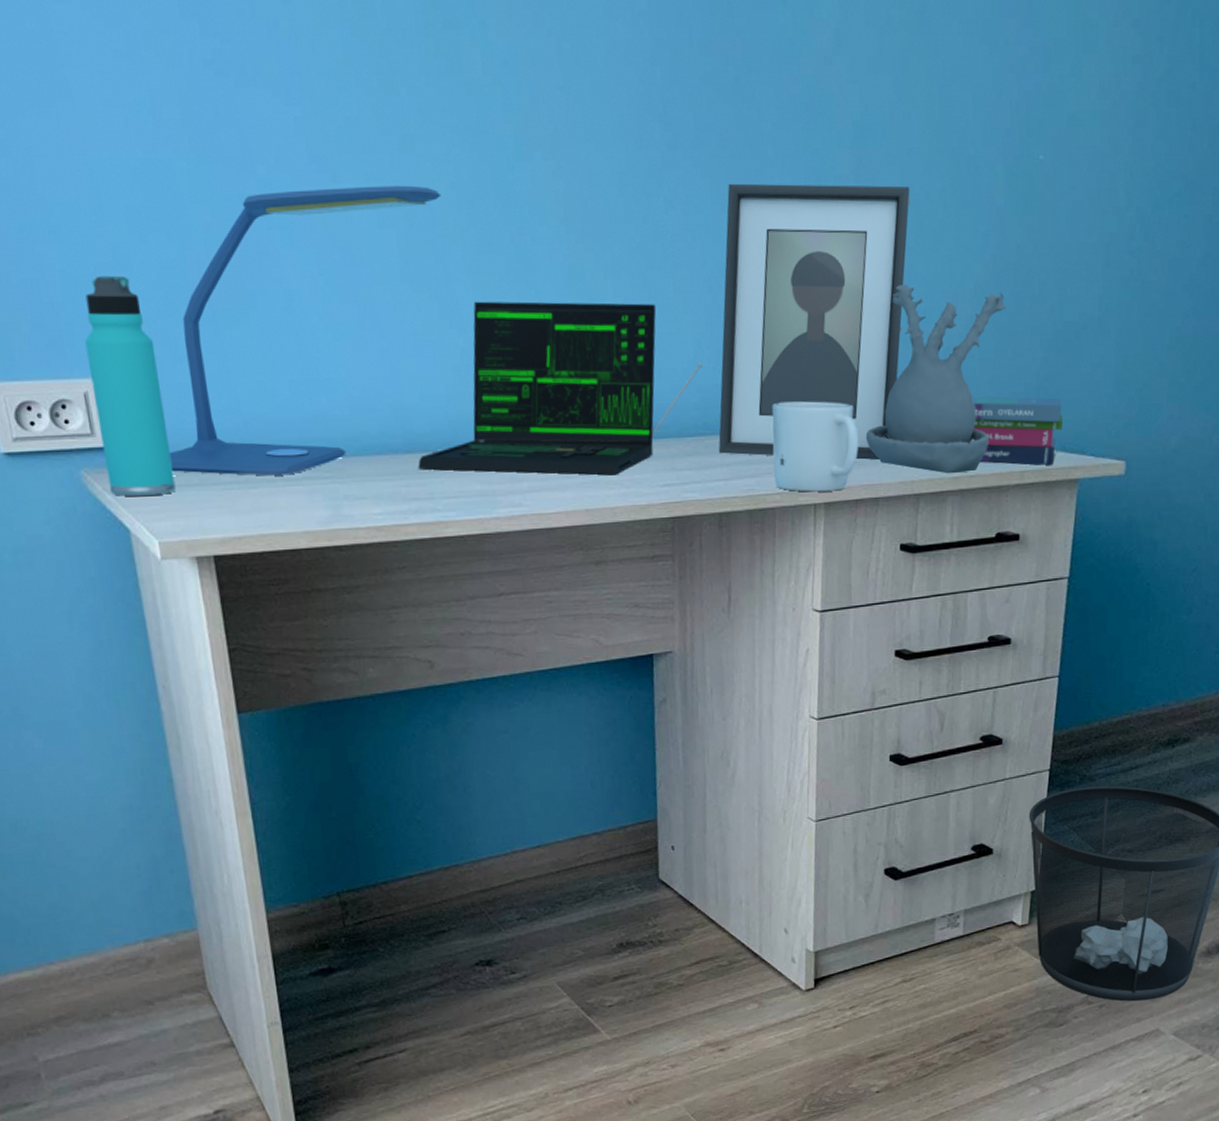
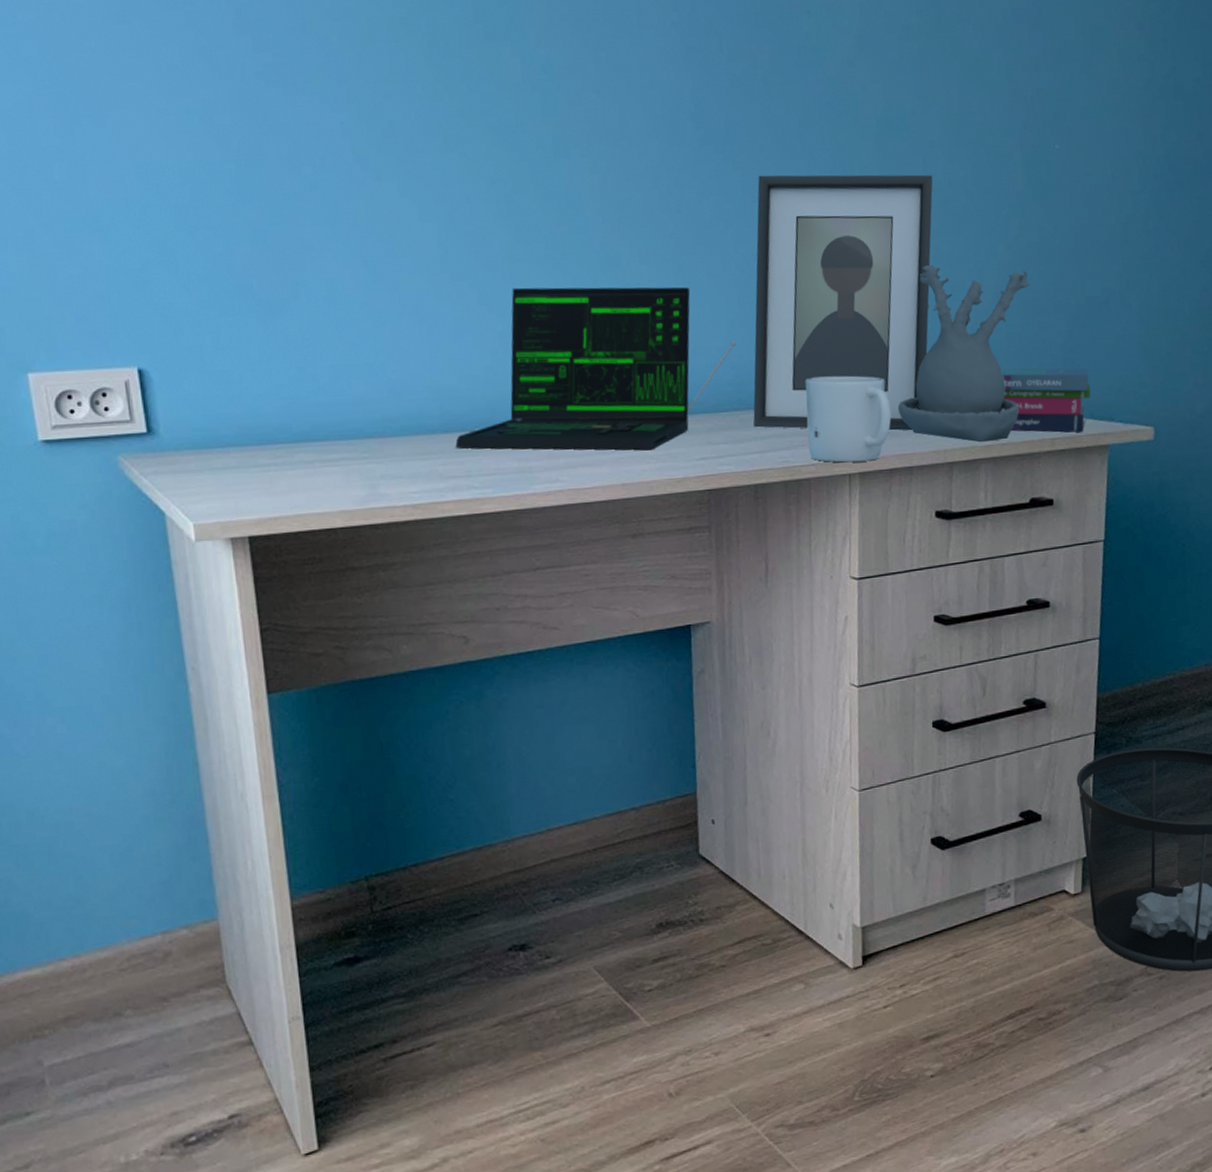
thermos bottle: present [85,275,176,497] -> none [128,270,213,481]
desk lamp: present [169,185,442,476] -> none [207,182,482,458]

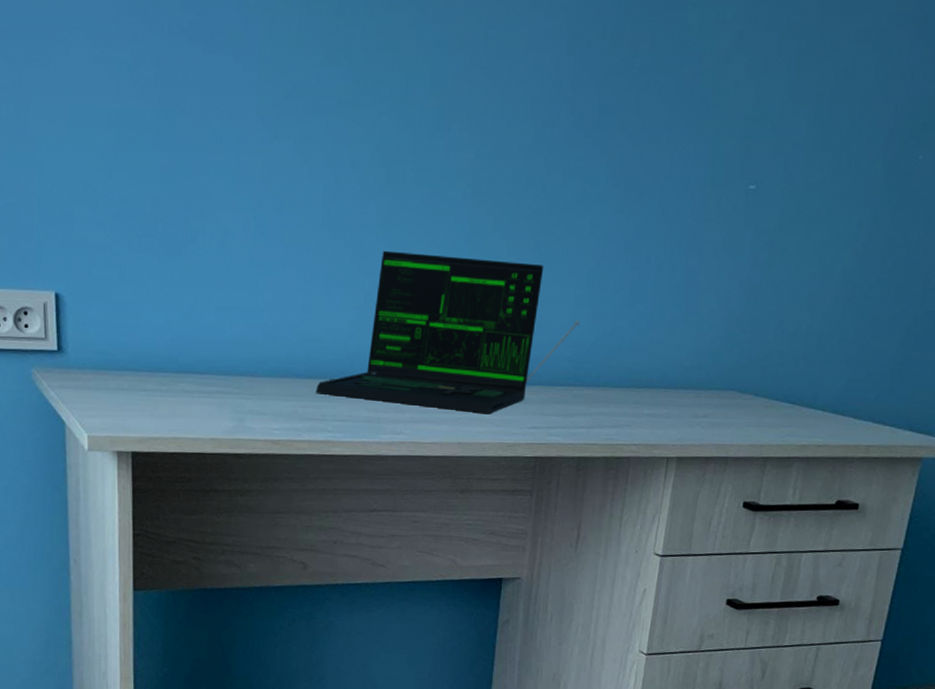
picture frame: present [753,174,934,431] -> none [585,162,792,423]
mug: present [805,375,892,463] -> none [632,362,716,447]
plant: present [897,265,1030,443] -> none [722,265,871,442]
books: present [1000,367,1091,432] -> none [823,372,915,442]

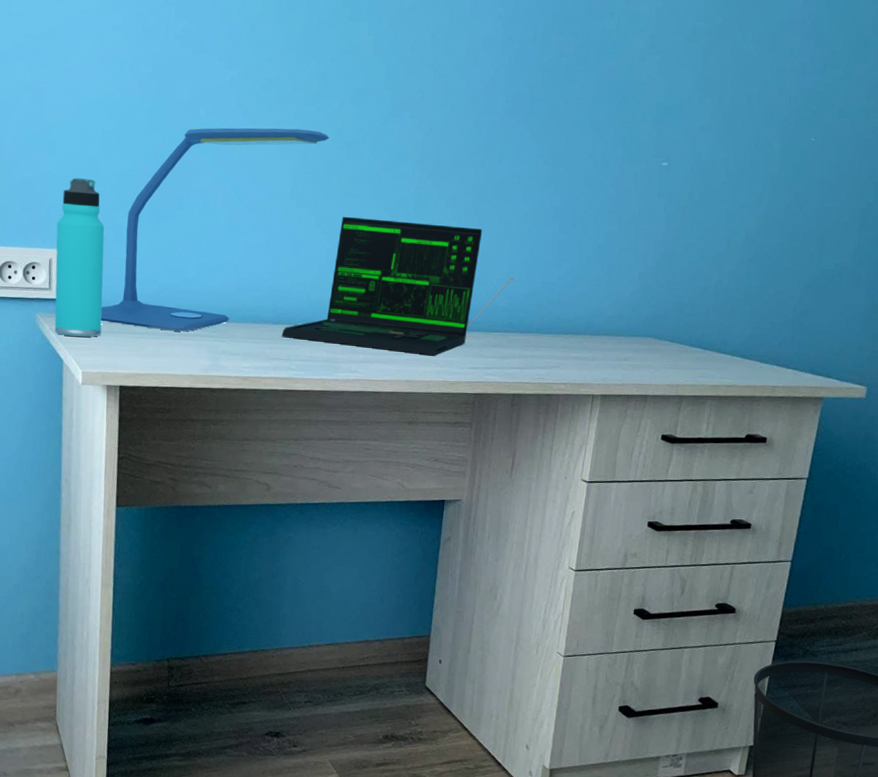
thermos bottle: none [50,205,108,396] -> present [54,177,105,337]
desk lamp: none [106,143,367,388] -> present [100,128,330,332]

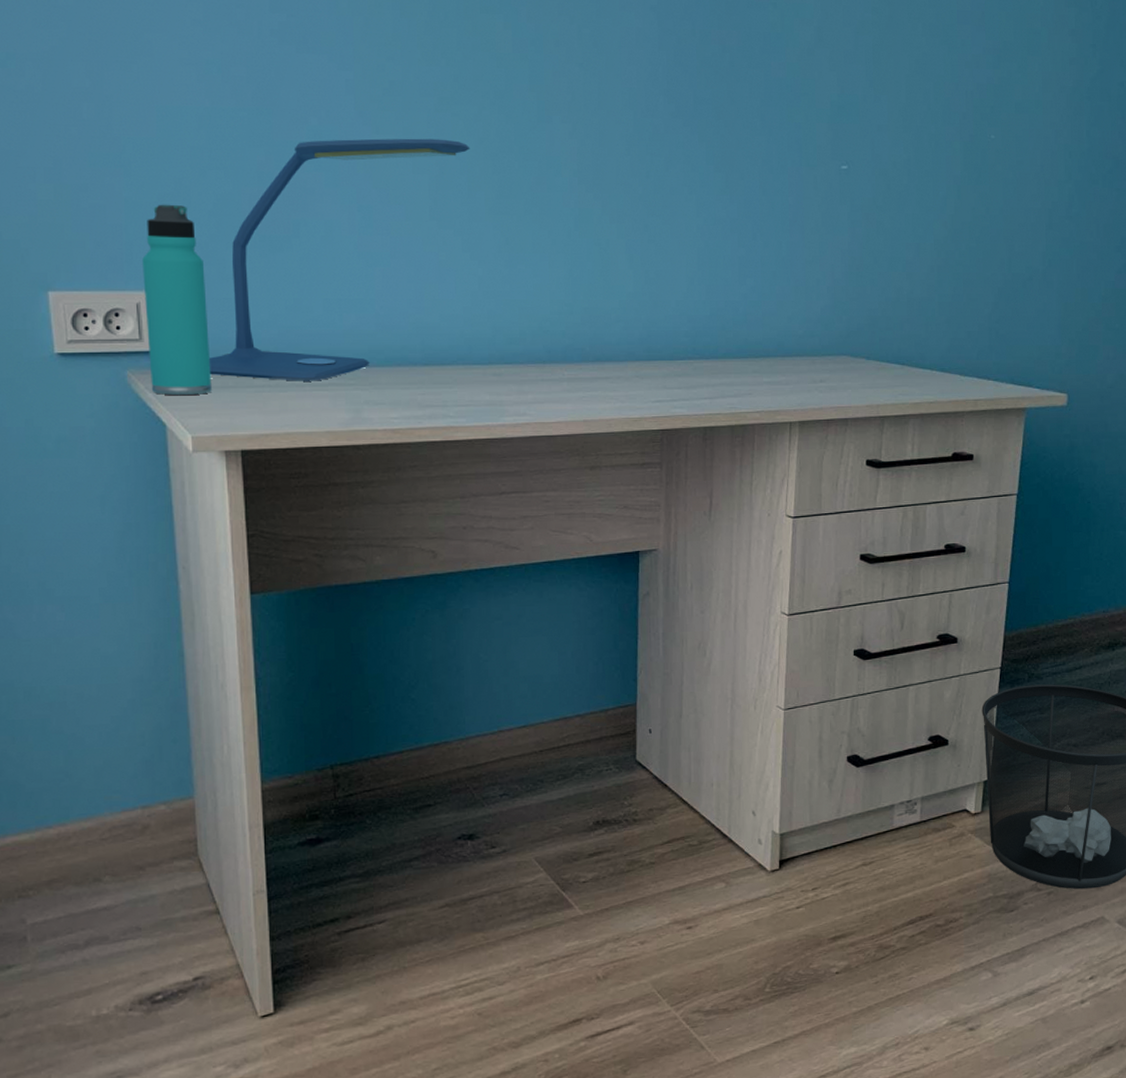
laptop: present [281,216,514,356] -> none [434,237,694,391]

